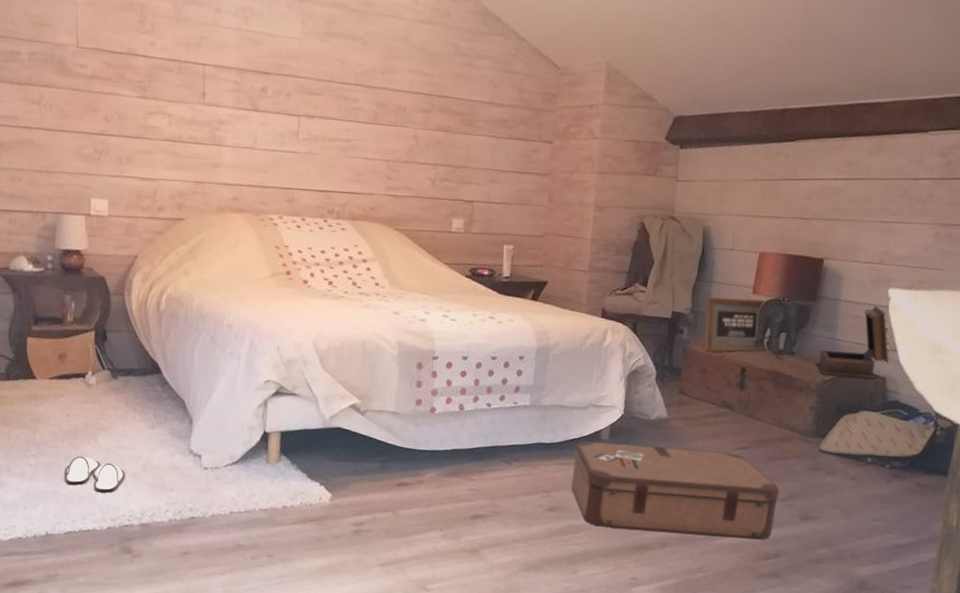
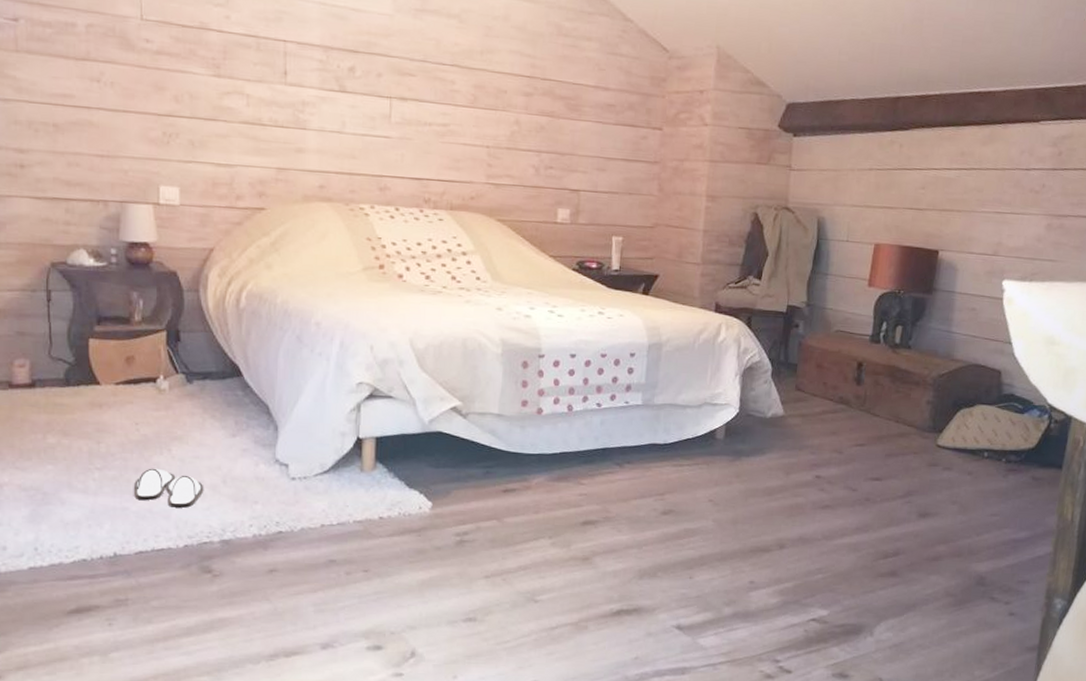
suitcase: present [571,441,780,540] -> none [686,441,898,538]
picture frame: present [704,297,767,353] -> none [820,290,883,347]
decorative box: present [816,305,889,379] -> none [932,297,1004,372]

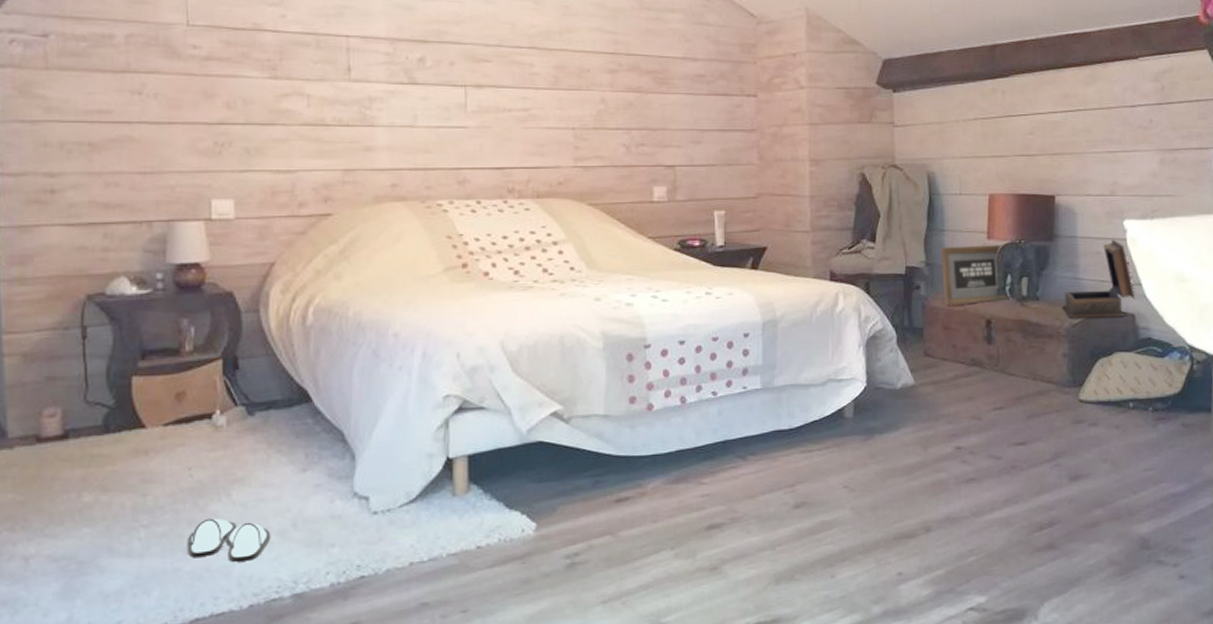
picture frame: none [820,290,883,347] -> present [940,245,1010,306]
decorative box: none [932,297,1004,372] -> present [1062,239,1134,318]

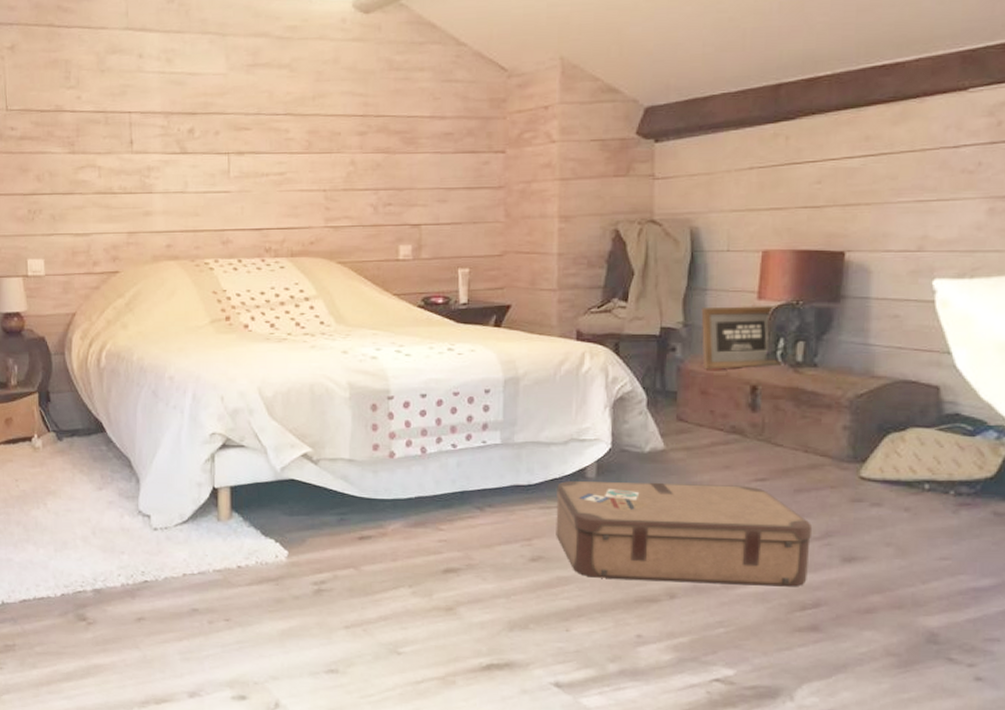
slippers: present [188,518,270,562] -> none [17,521,76,559]
suitcase: none [817,415,1044,519] -> present [556,481,813,587]
decorative box: present [1062,239,1134,318] -> none [846,301,941,388]

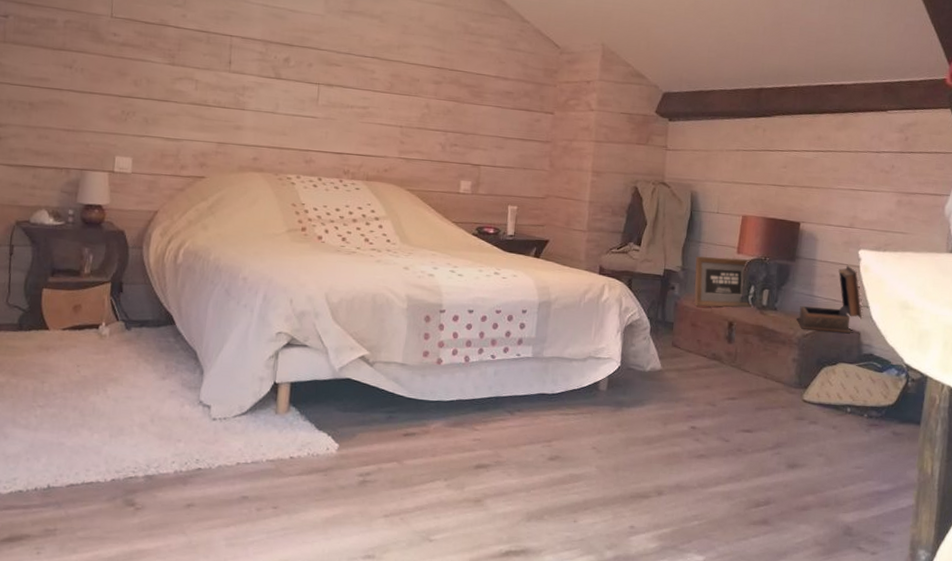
suitcase: present [556,481,813,587] -> none [571,392,768,488]
decorative box: none [846,301,941,388] -> present [796,265,862,333]

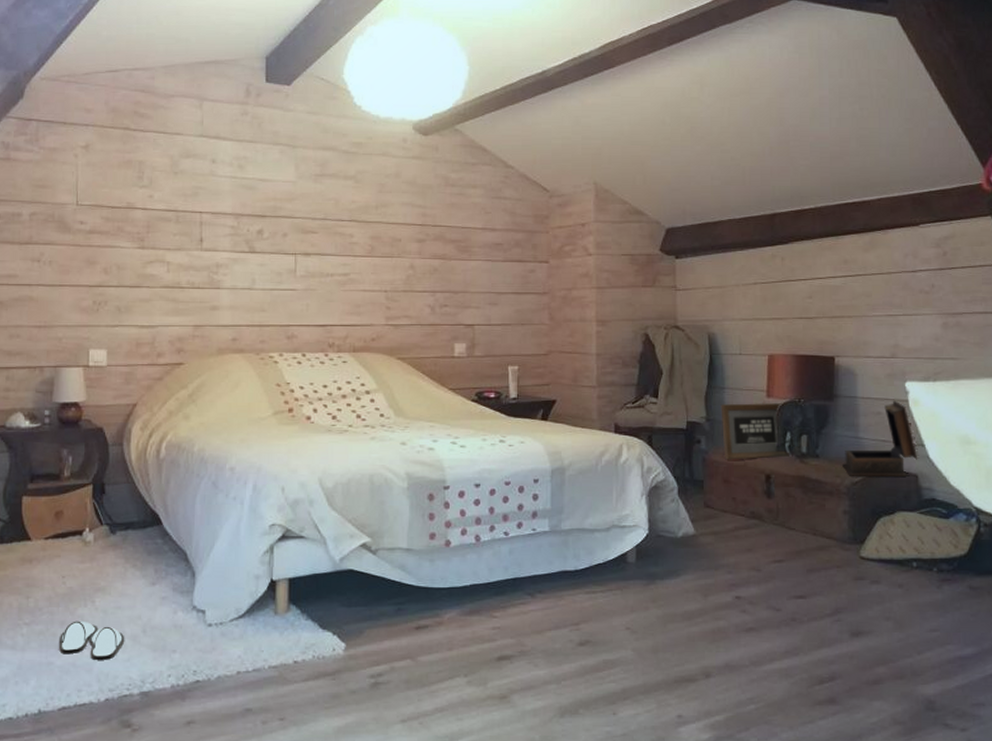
slippers: none [70,406,133,444] -> present [59,621,124,660]

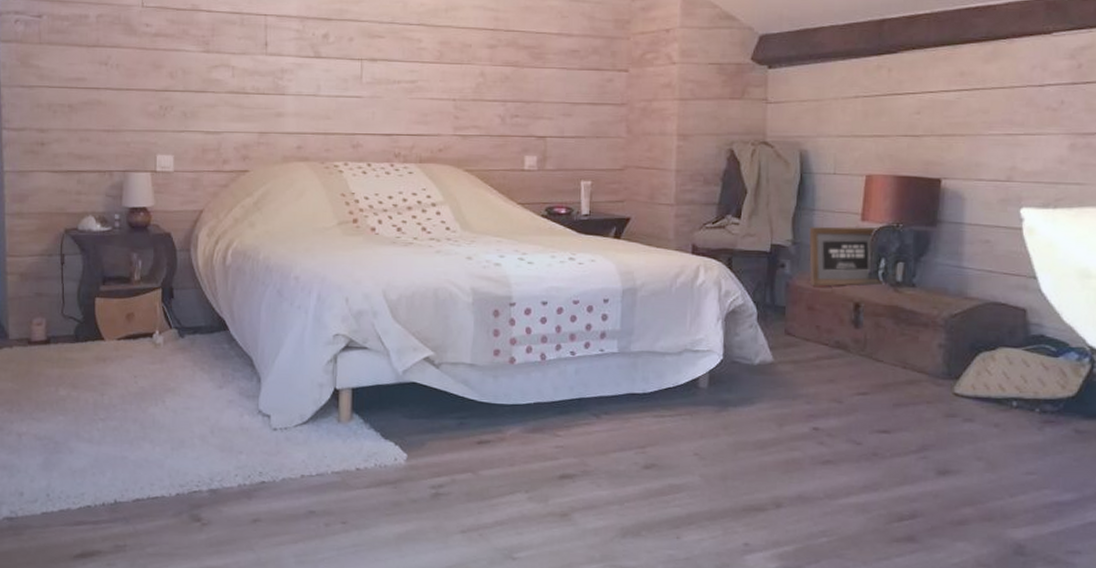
slippers: present [59,621,124,660] -> none [133,419,193,457]
decorative box: present [843,400,917,476] -> none [941,228,1027,311]

